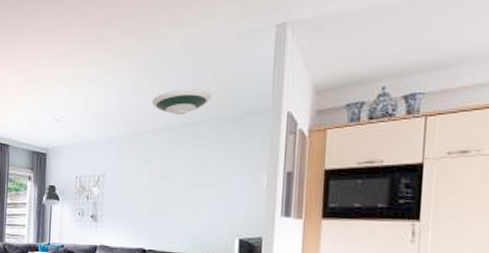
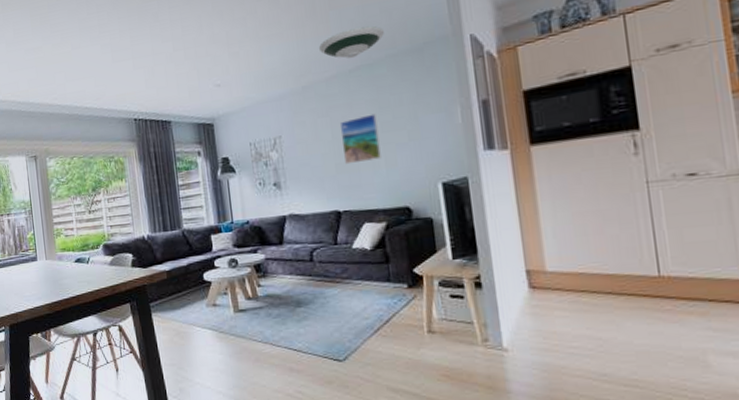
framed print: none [157,168,192,210] -> present [339,113,381,165]

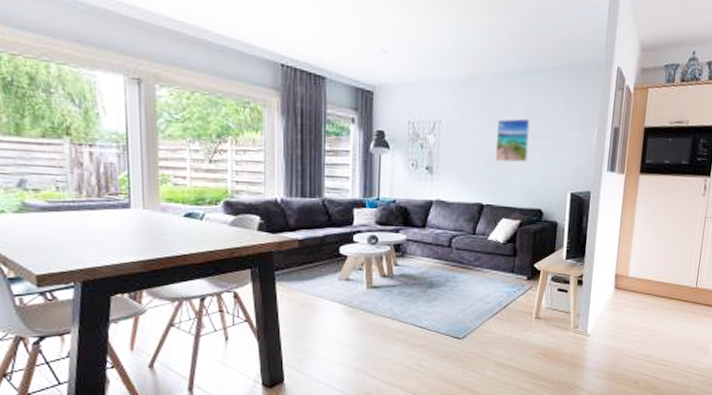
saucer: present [319,26,384,59] -> none [492,30,551,61]

